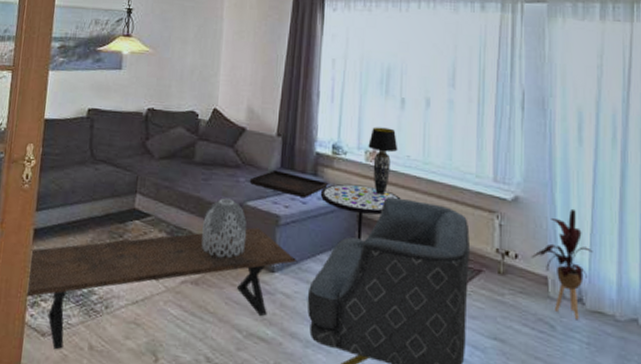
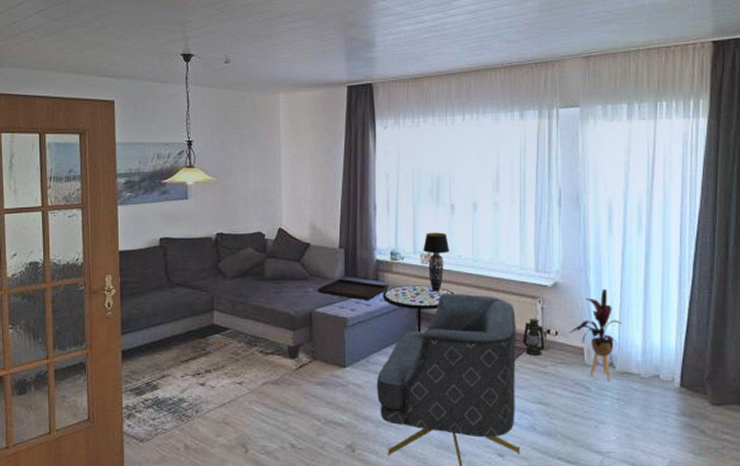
coffee table: present [27,227,298,350] -> none [120,330,366,452]
vase: present [201,198,247,258] -> none [278,307,317,359]
lantern: none [477,235,504,281] -> present [523,318,546,356]

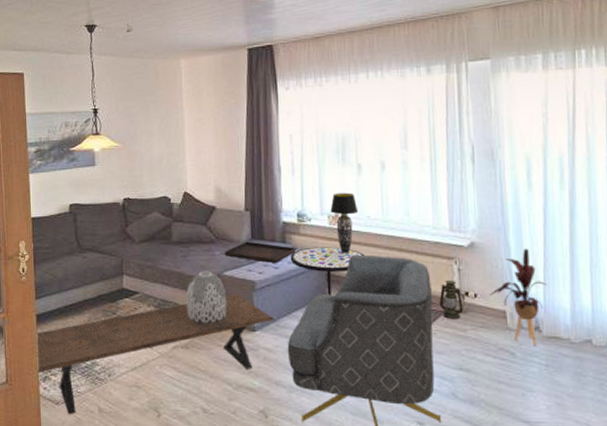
coffee table: none [120,330,366,452] -> present [35,294,275,415]
vase: none [278,307,317,359] -> present [186,271,226,323]

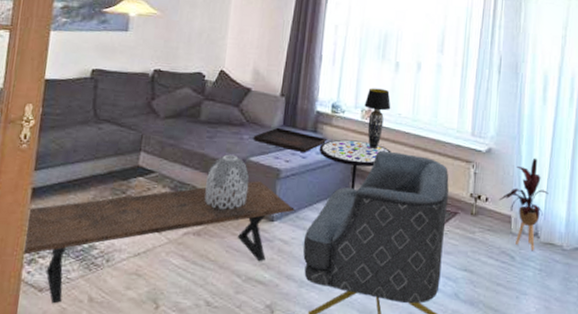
lantern: present [439,280,465,319] -> none [453,182,477,221]

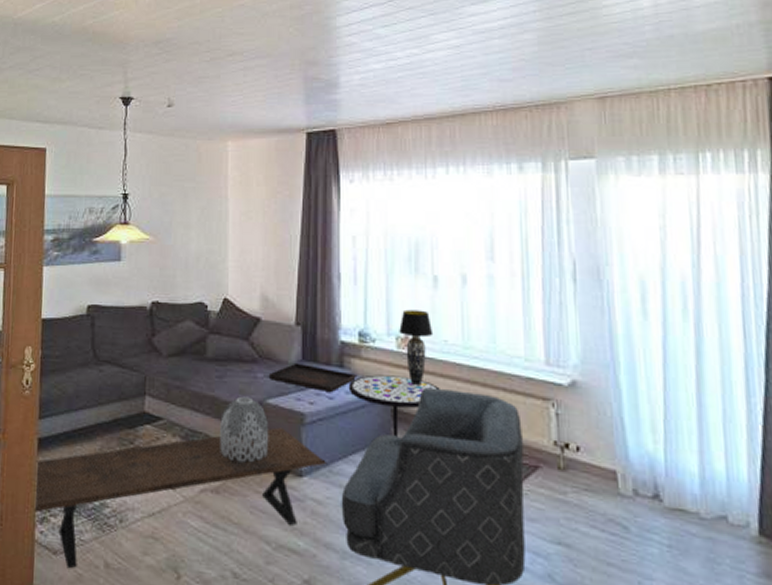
house plant: present [498,158,549,251] -> none [595,392,668,520]

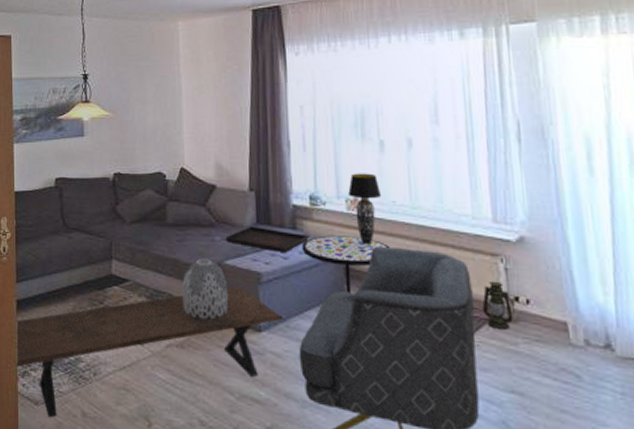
lantern: none [532,426,564,478] -> present [482,280,515,330]

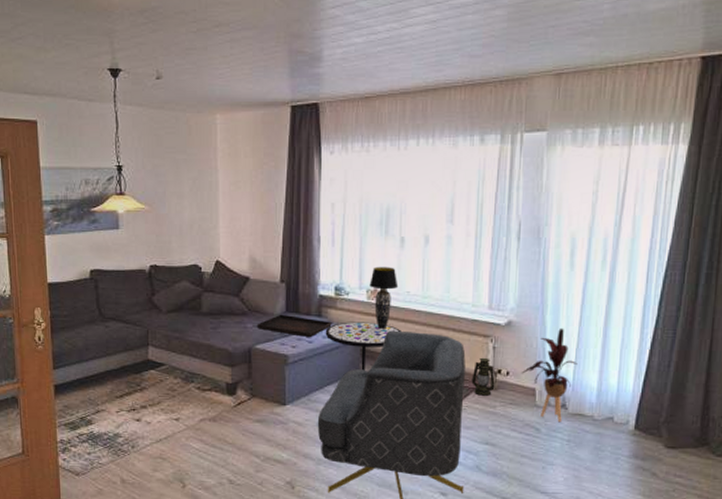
coffee table: present [15,286,285,418] -> none [53,367,307,486]
vase: present [182,258,228,319] -> none [216,343,256,396]
house plant: none [544,246,619,368] -> present [521,328,578,423]

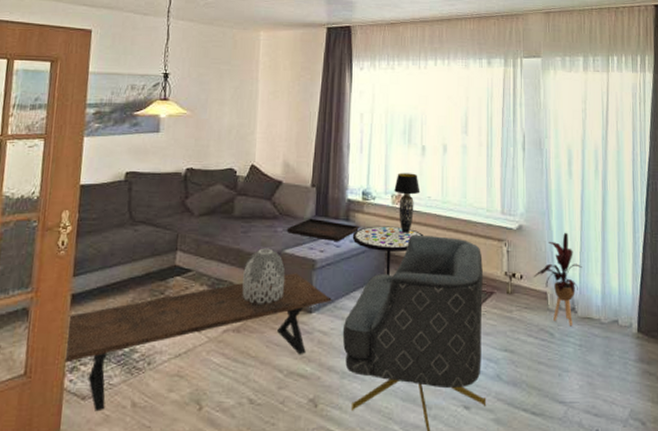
coffee table: none [53,367,307,486] -> present [66,273,333,412]
vase: none [216,343,256,396] -> present [242,248,285,304]
lantern: present [471,357,497,396] -> none [489,261,512,300]

